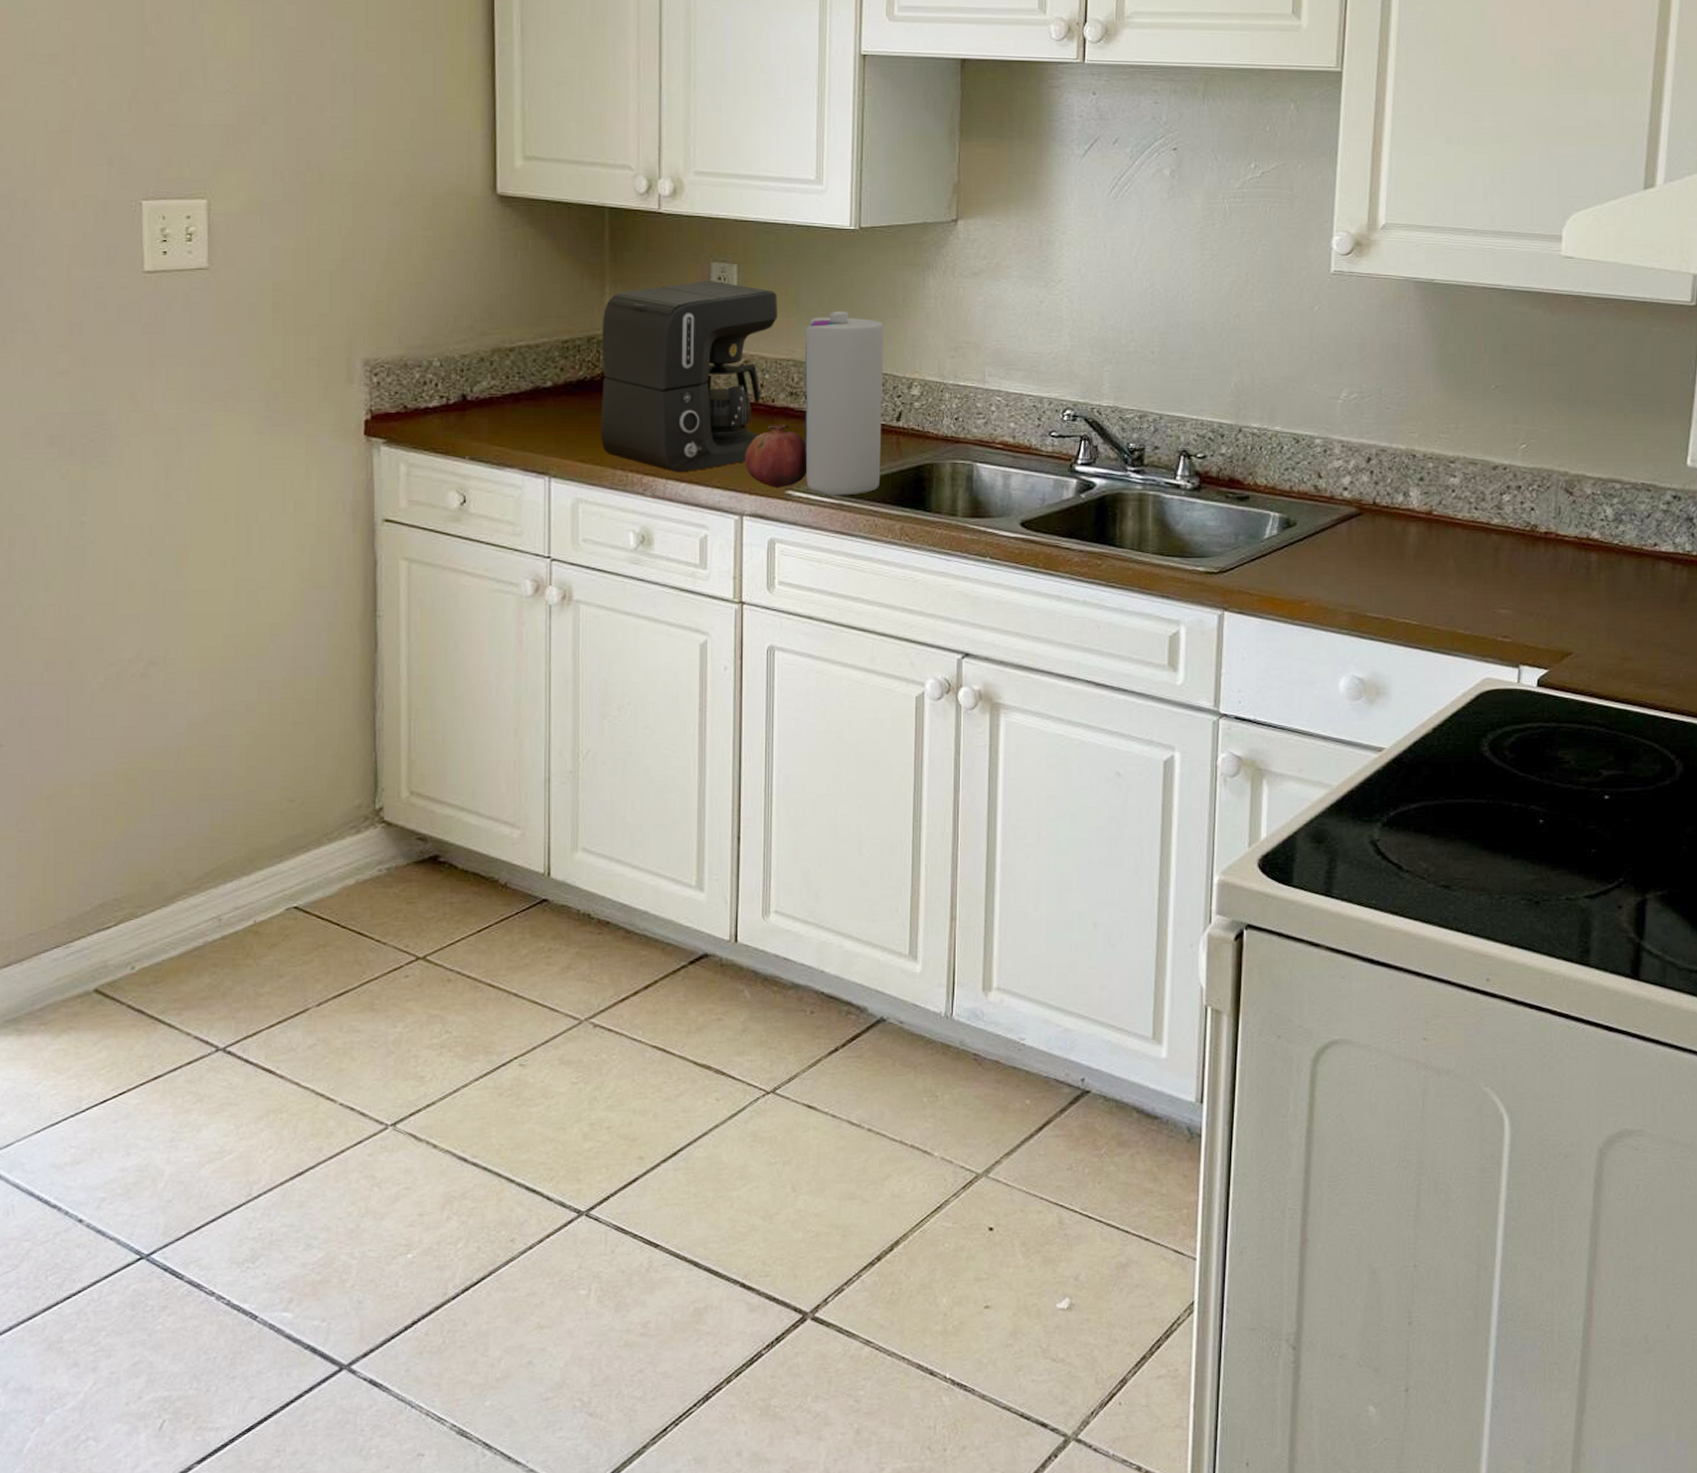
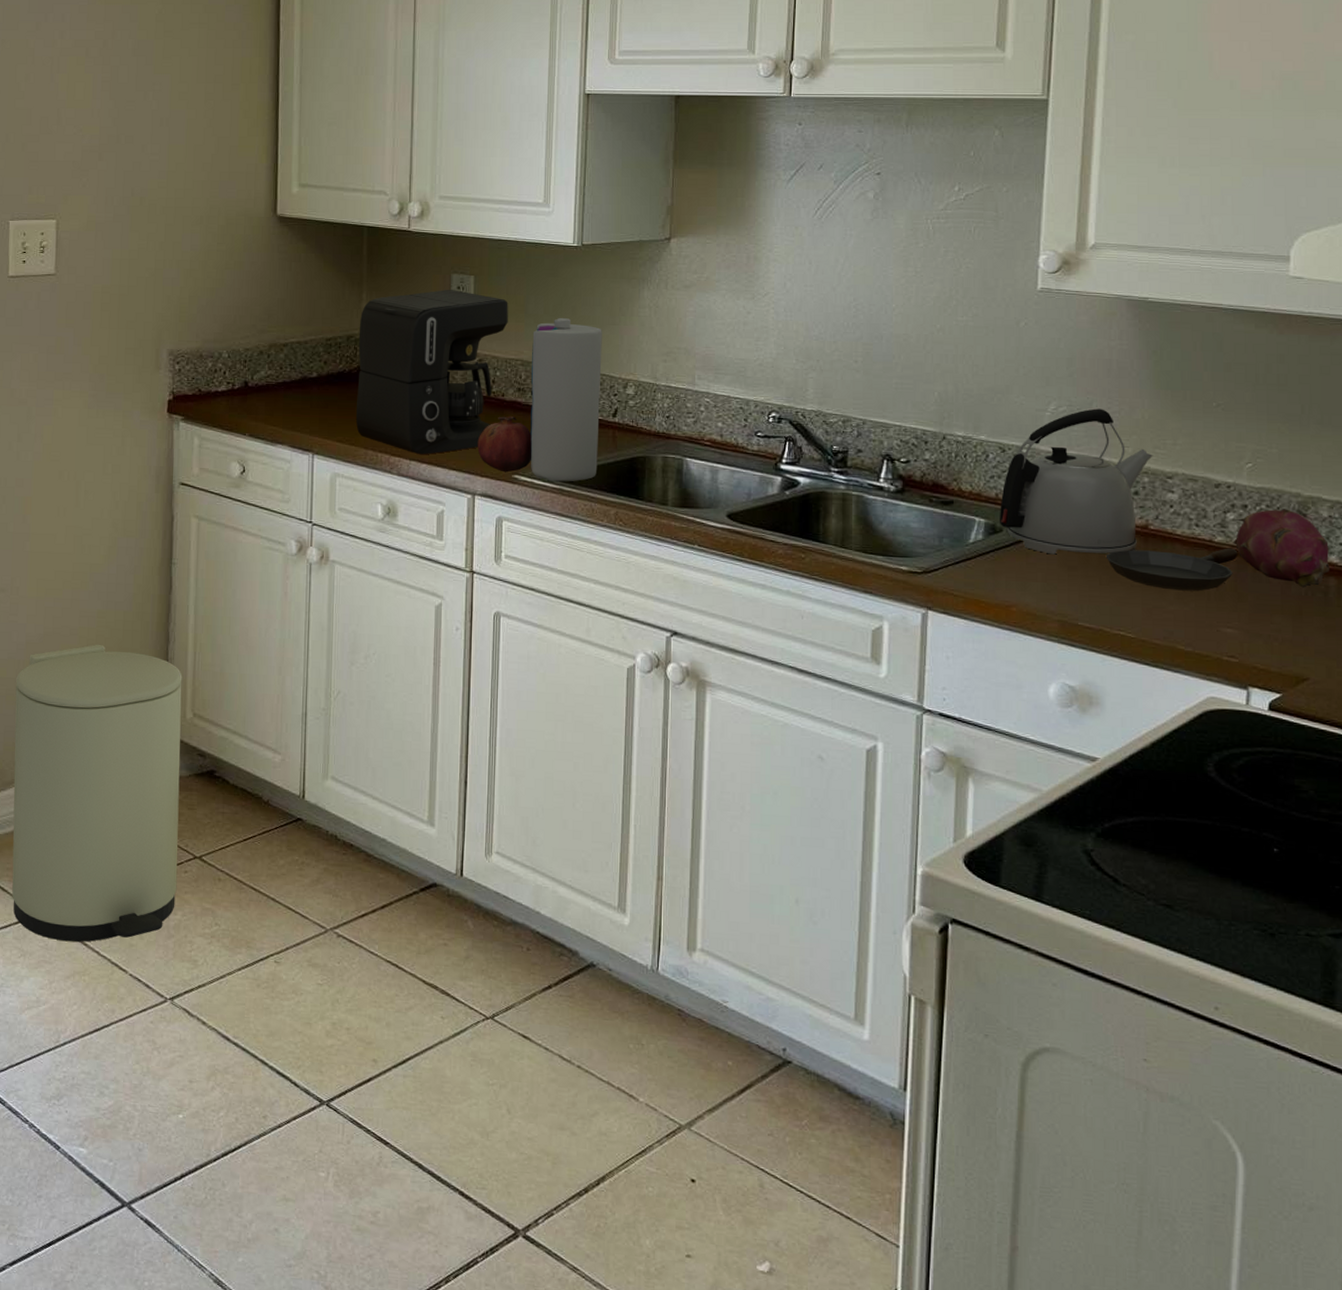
pedal bin: none [175,719,396,1076] -> present [12,644,182,942]
kettle: none [1294,394,1437,546] -> present [1000,408,1153,555]
frying pan: none [1393,529,1512,575] -> present [1105,548,1238,592]
fruit: none [1508,488,1592,565] -> present [1233,509,1331,588]

